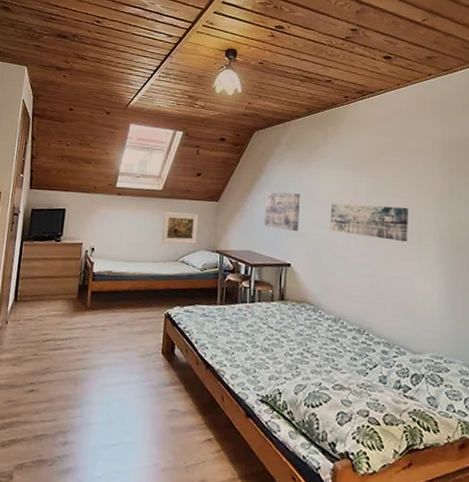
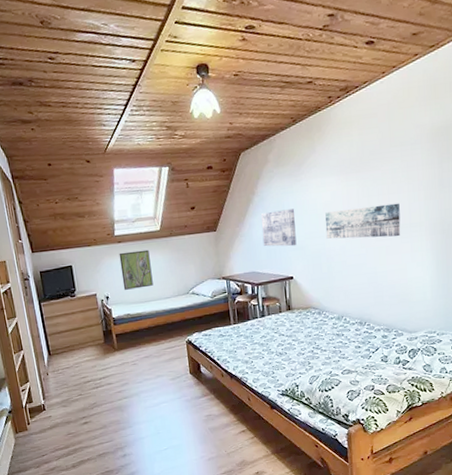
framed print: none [111,205,147,246] -> present [119,249,153,290]
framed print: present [161,212,199,244] -> none [166,246,203,280]

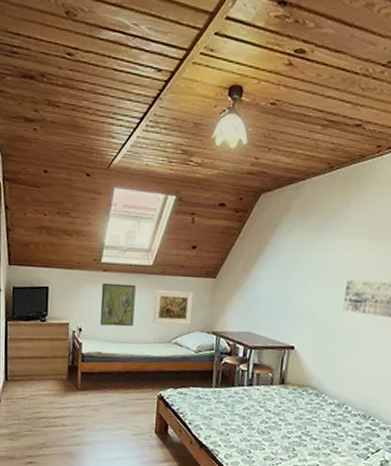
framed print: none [166,246,203,280] -> present [153,290,194,325]
wall art: present [261,209,297,247] -> none [267,267,312,312]

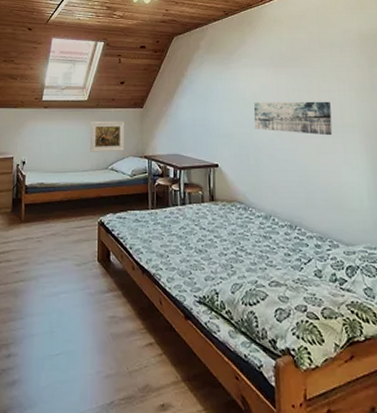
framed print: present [100,282,136,327] -> none [42,118,73,157]

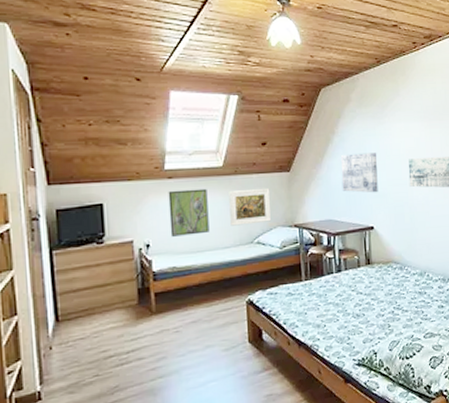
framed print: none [42,118,73,157] -> present [168,188,210,237]
wall art: none [188,95,224,133] -> present [340,152,378,193]

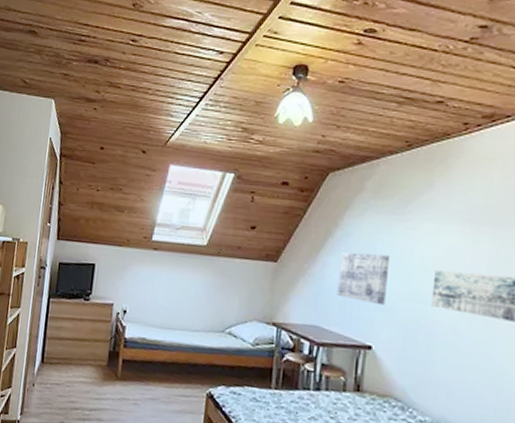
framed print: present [168,188,210,237] -> none [146,262,188,311]
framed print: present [229,187,272,226] -> none [204,272,252,313]

